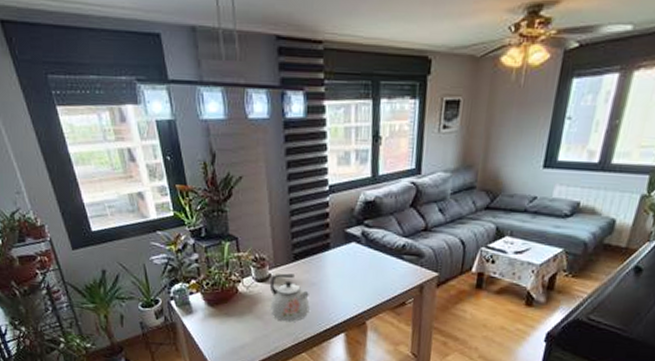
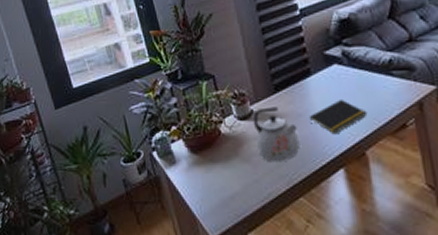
notepad: none [321,275,374,304] -> present [309,100,368,135]

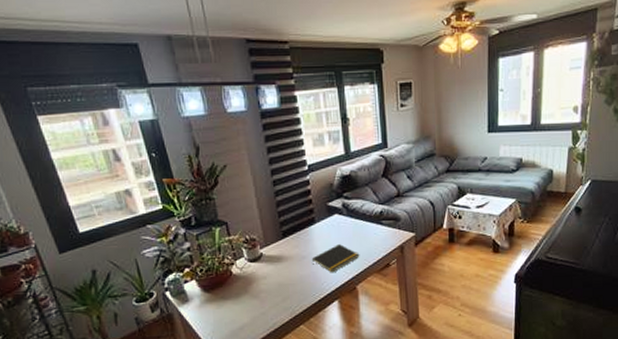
kettle: present [253,106,300,163] -> none [262,250,303,298]

